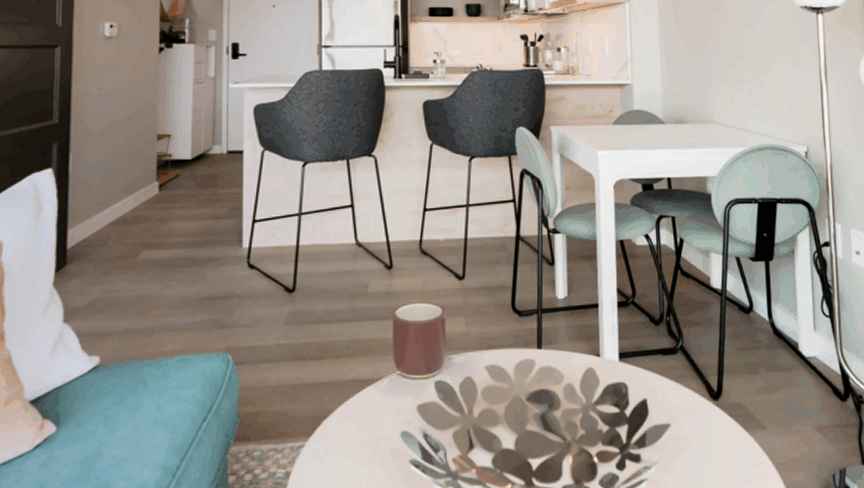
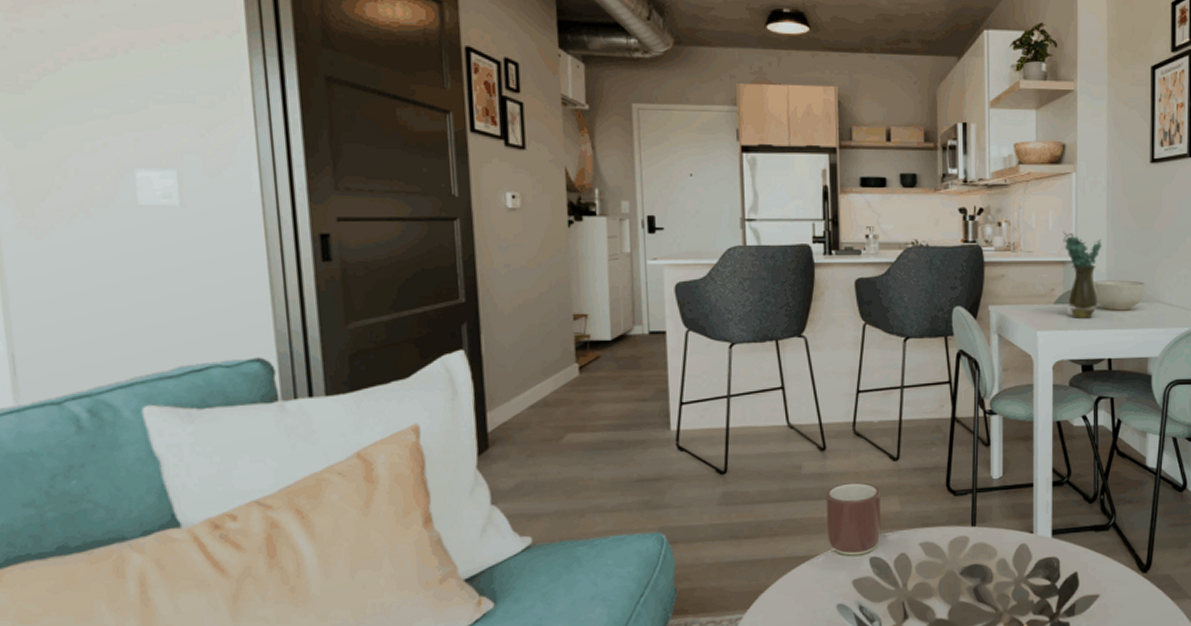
vase: none [619,57,657,138] -> present [1063,232,1102,318]
bowl: none [650,102,700,131] -> present [1093,280,1146,311]

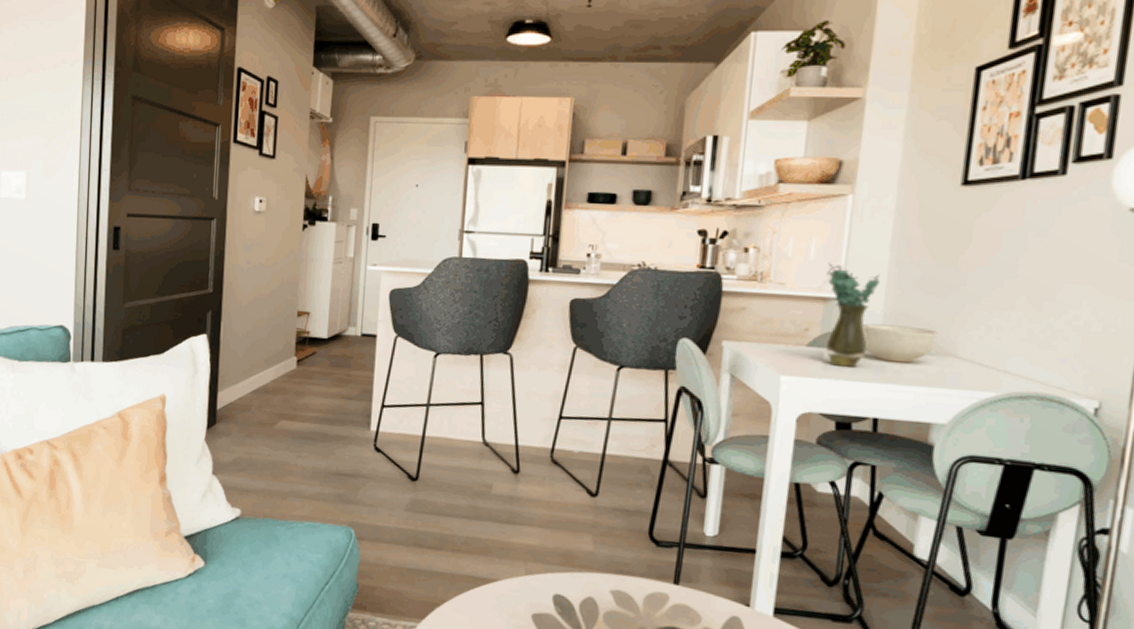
mug: present [825,482,881,556] -> none [511,511,573,590]

